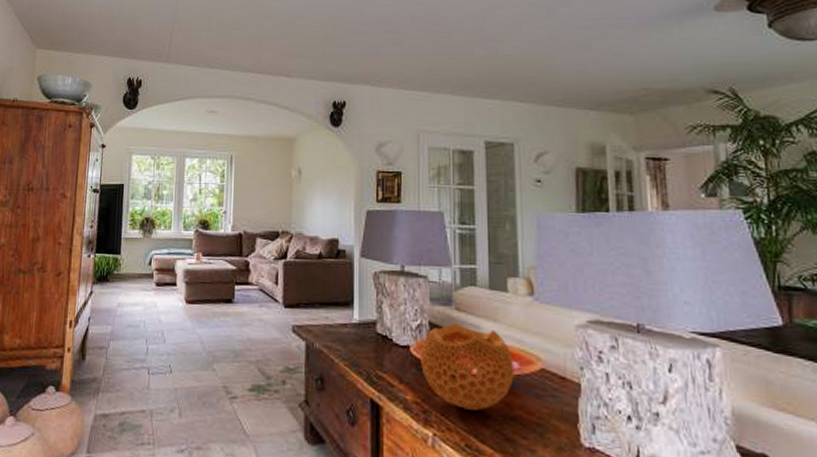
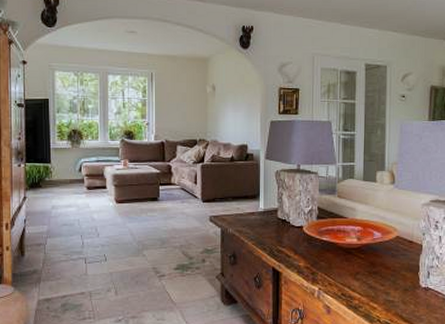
decorative bowl: present [421,322,515,411] -> none [311,207,378,269]

